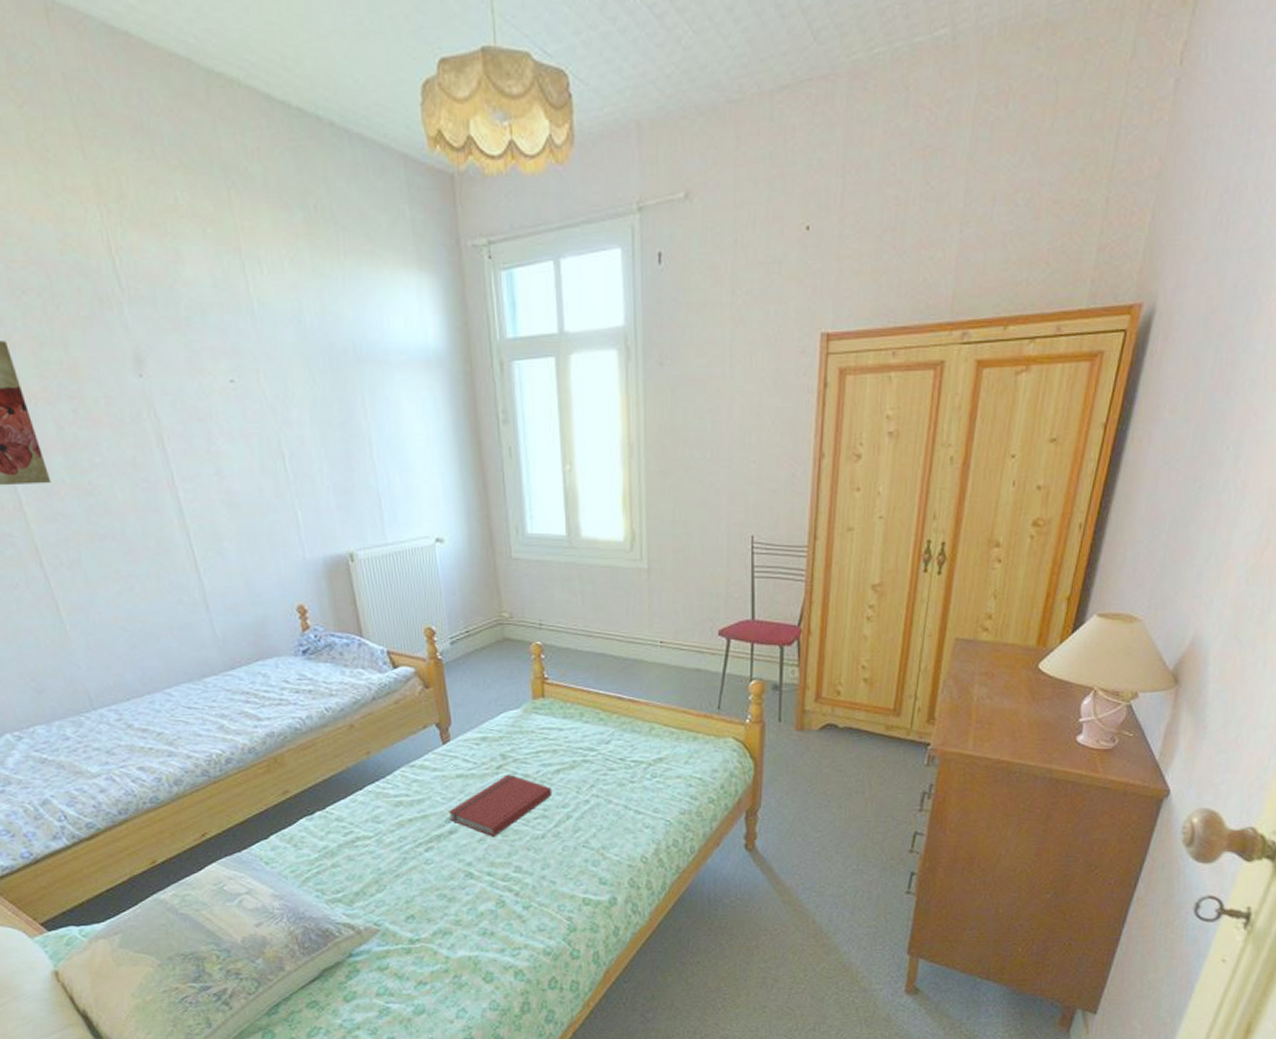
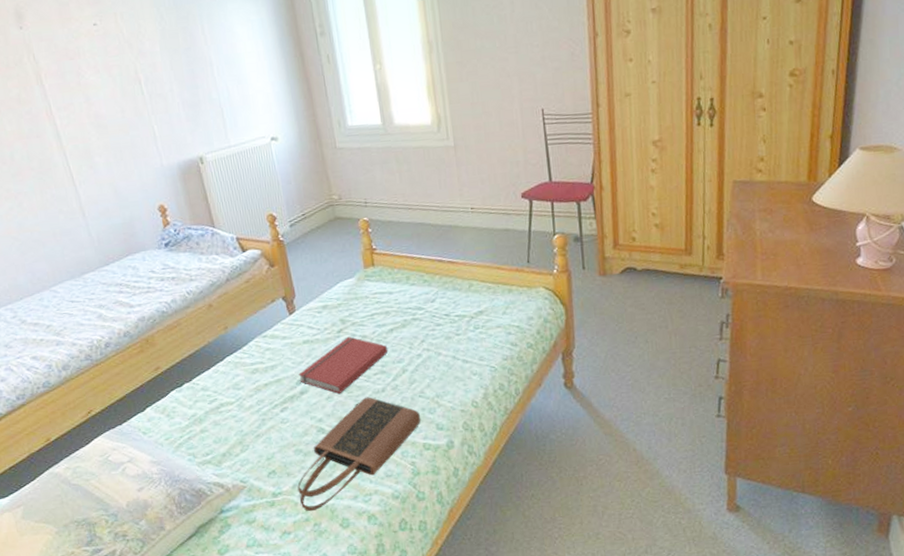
tote bag: none [438,842,583,963] -> present [297,397,422,512]

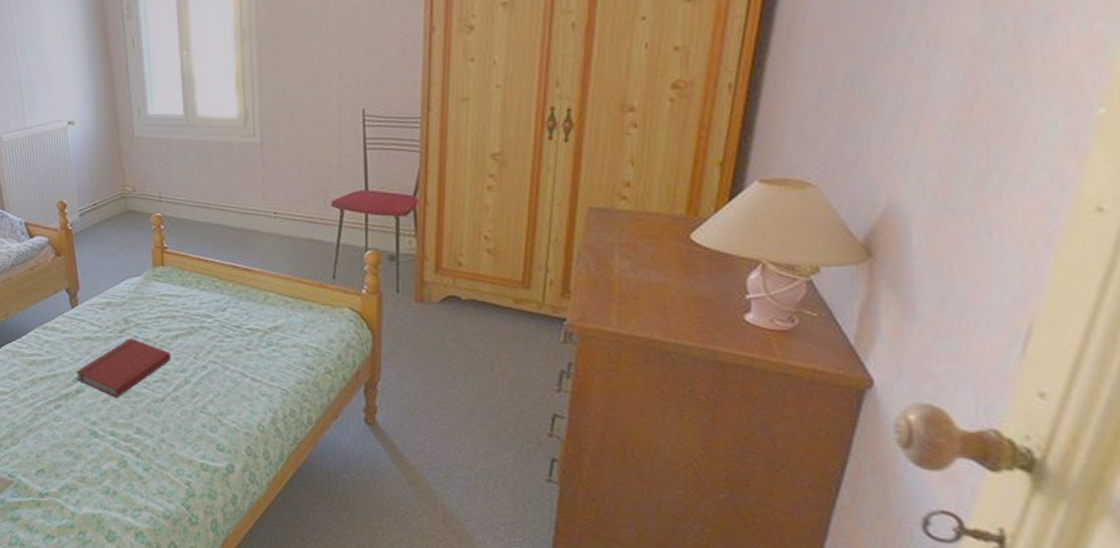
tote bag: present [297,397,422,512] -> none [65,405,201,519]

